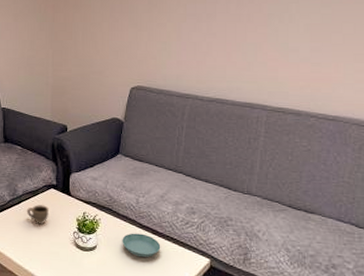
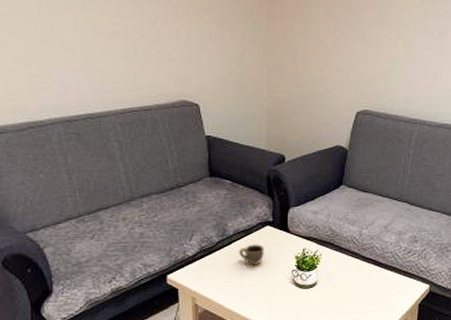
saucer: present [122,233,161,258] -> none [343,266,383,290]

